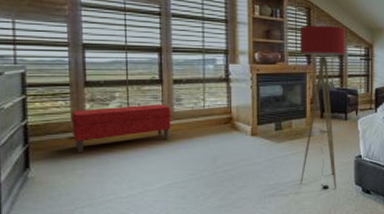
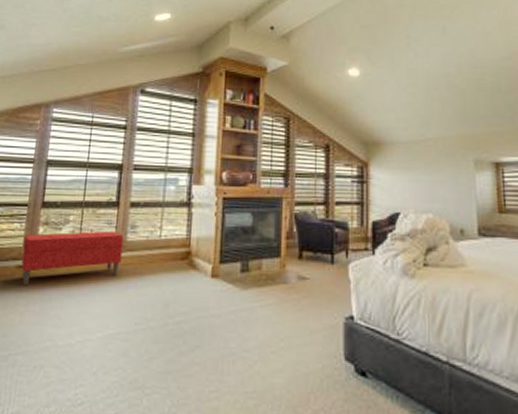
floor lamp: present [300,25,346,189] -> none [269,139,333,363]

